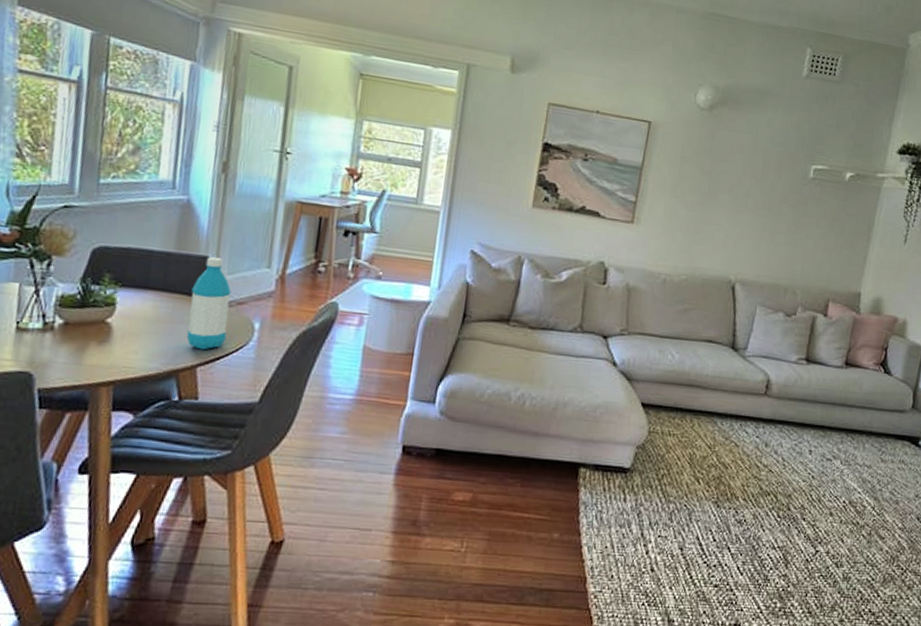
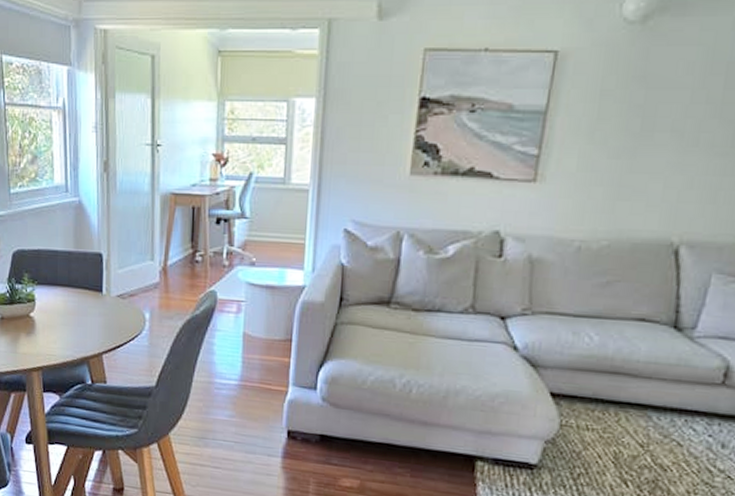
water bottle: present [186,256,231,350] -> none [91,252,123,339]

